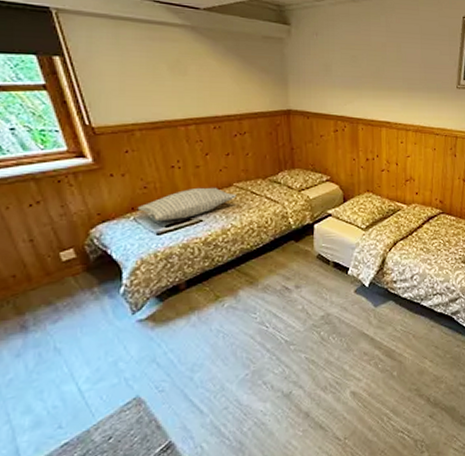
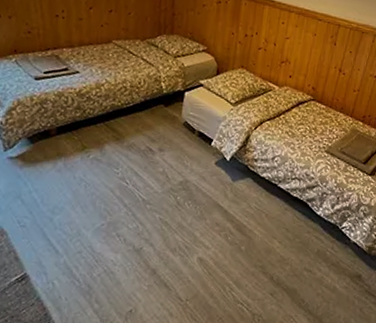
pillow: present [137,187,237,220] -> none [19,39,115,68]

